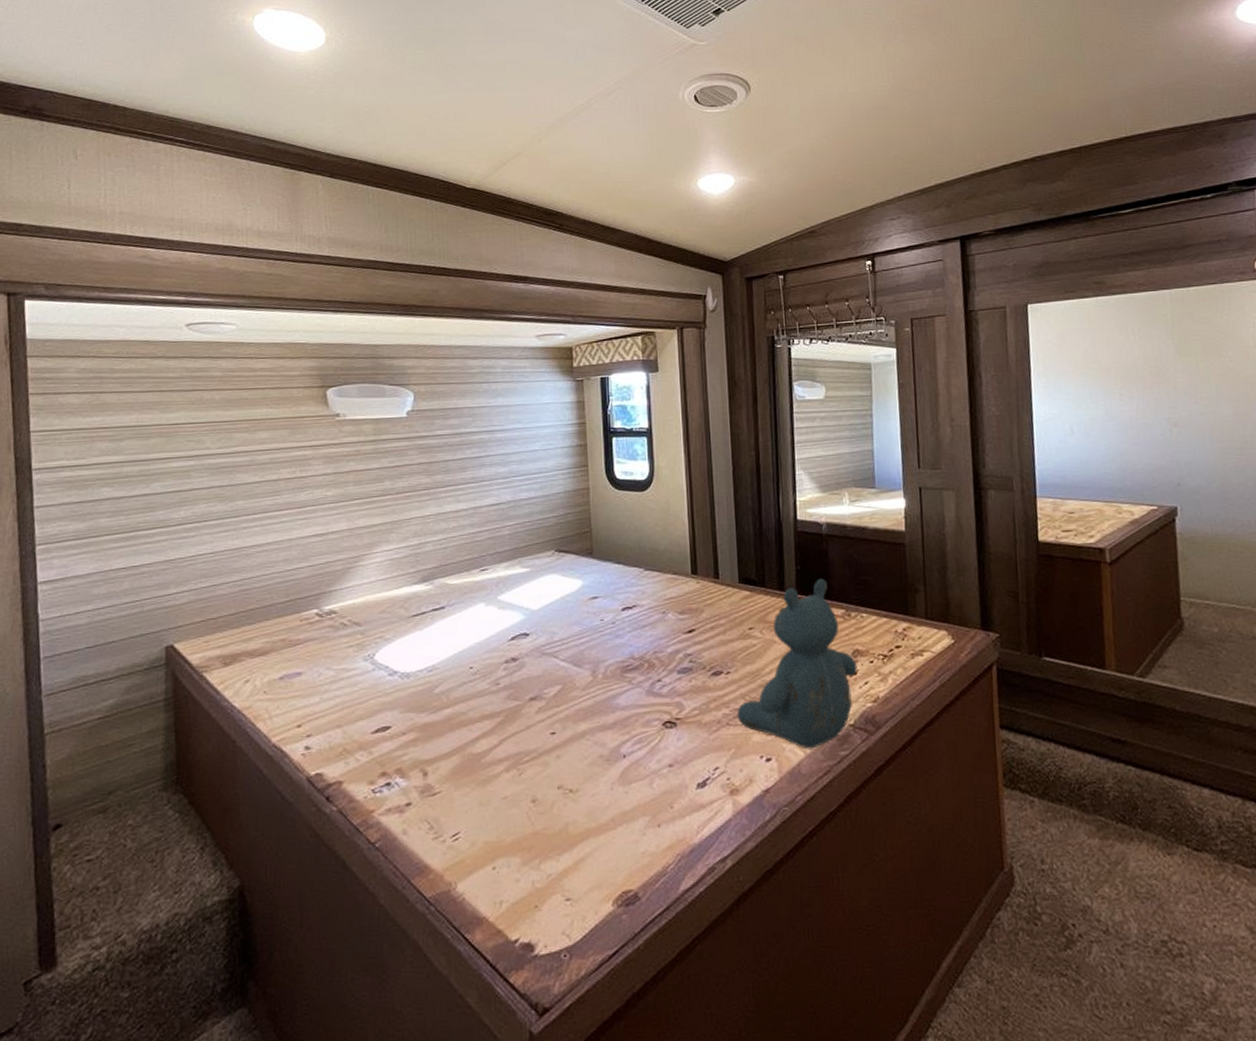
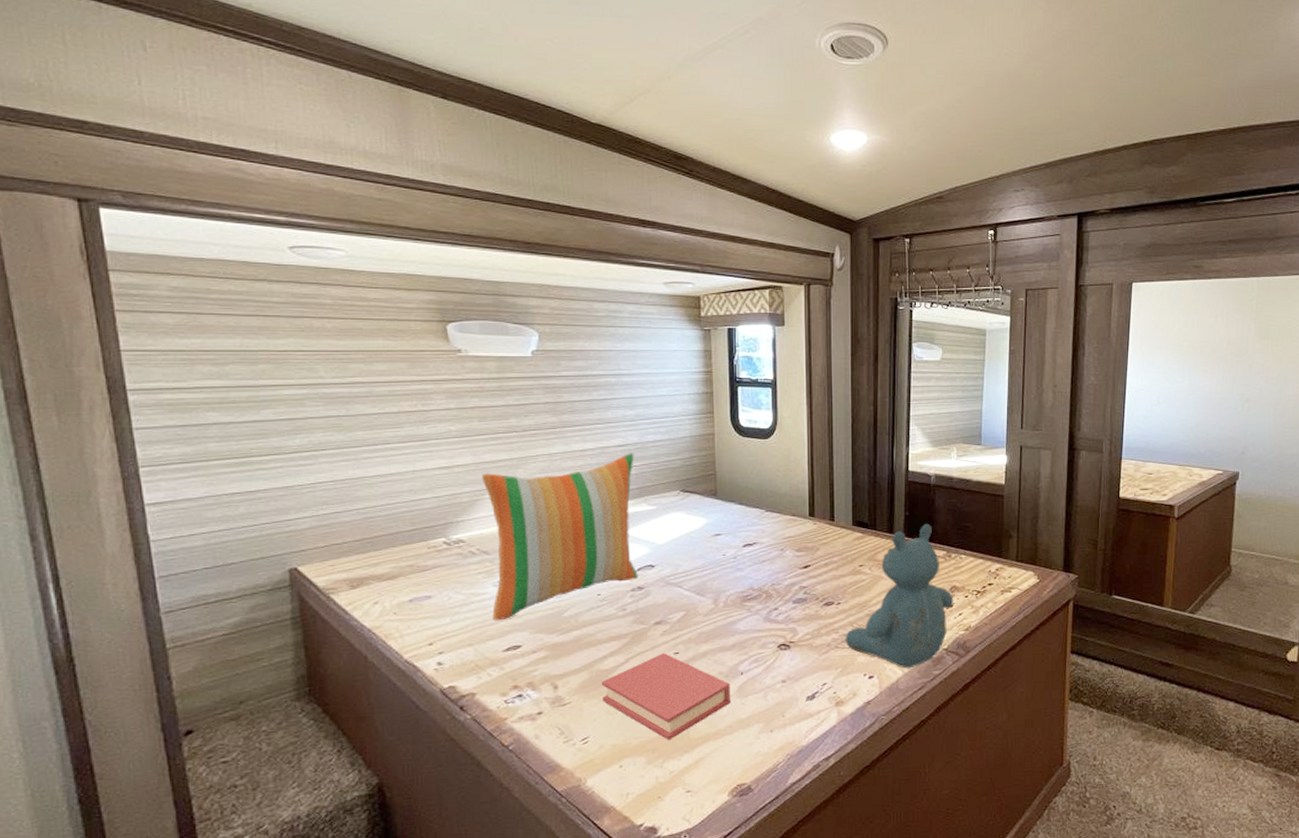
pillow: none [355,512,512,699] -> present [481,453,638,621]
book: none [473,733,612,836] -> present [601,653,730,740]

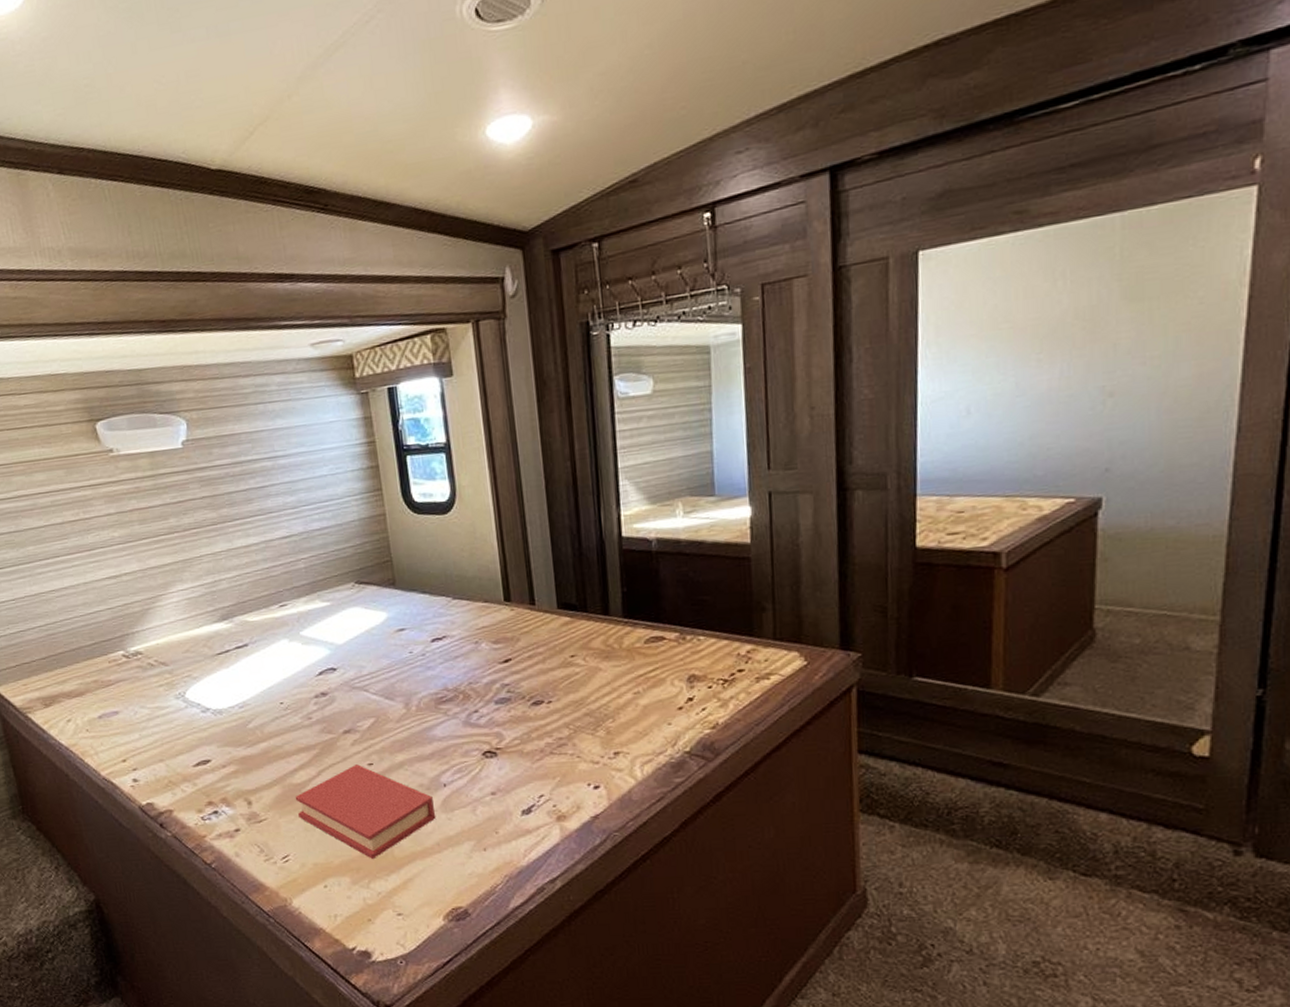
pillow: present [481,453,638,621] -> none [149,544,321,735]
teddy bear: present [845,523,954,669] -> none [560,599,694,777]

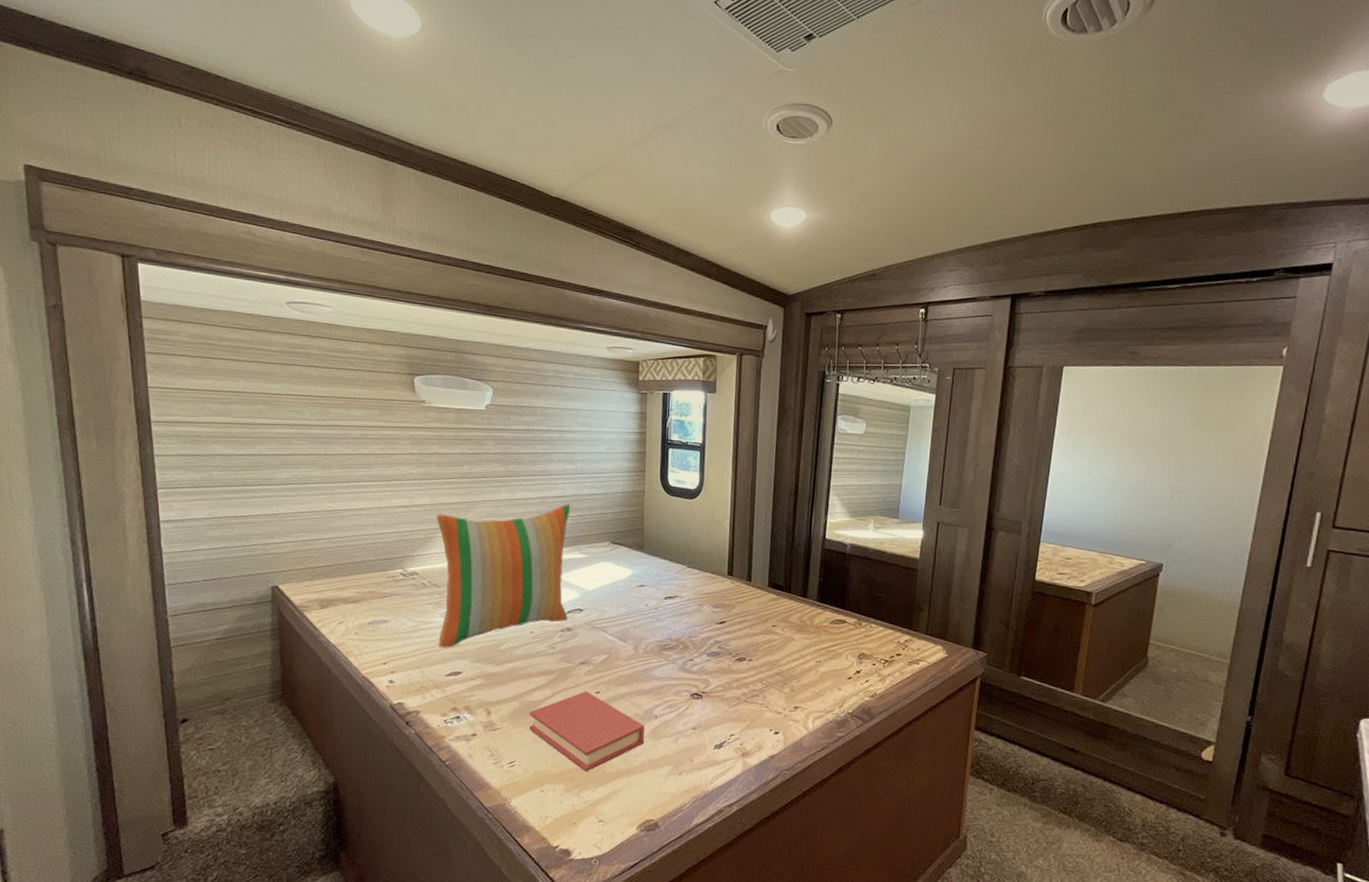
pillow: none [149,544,321,735] -> present [436,504,571,648]

